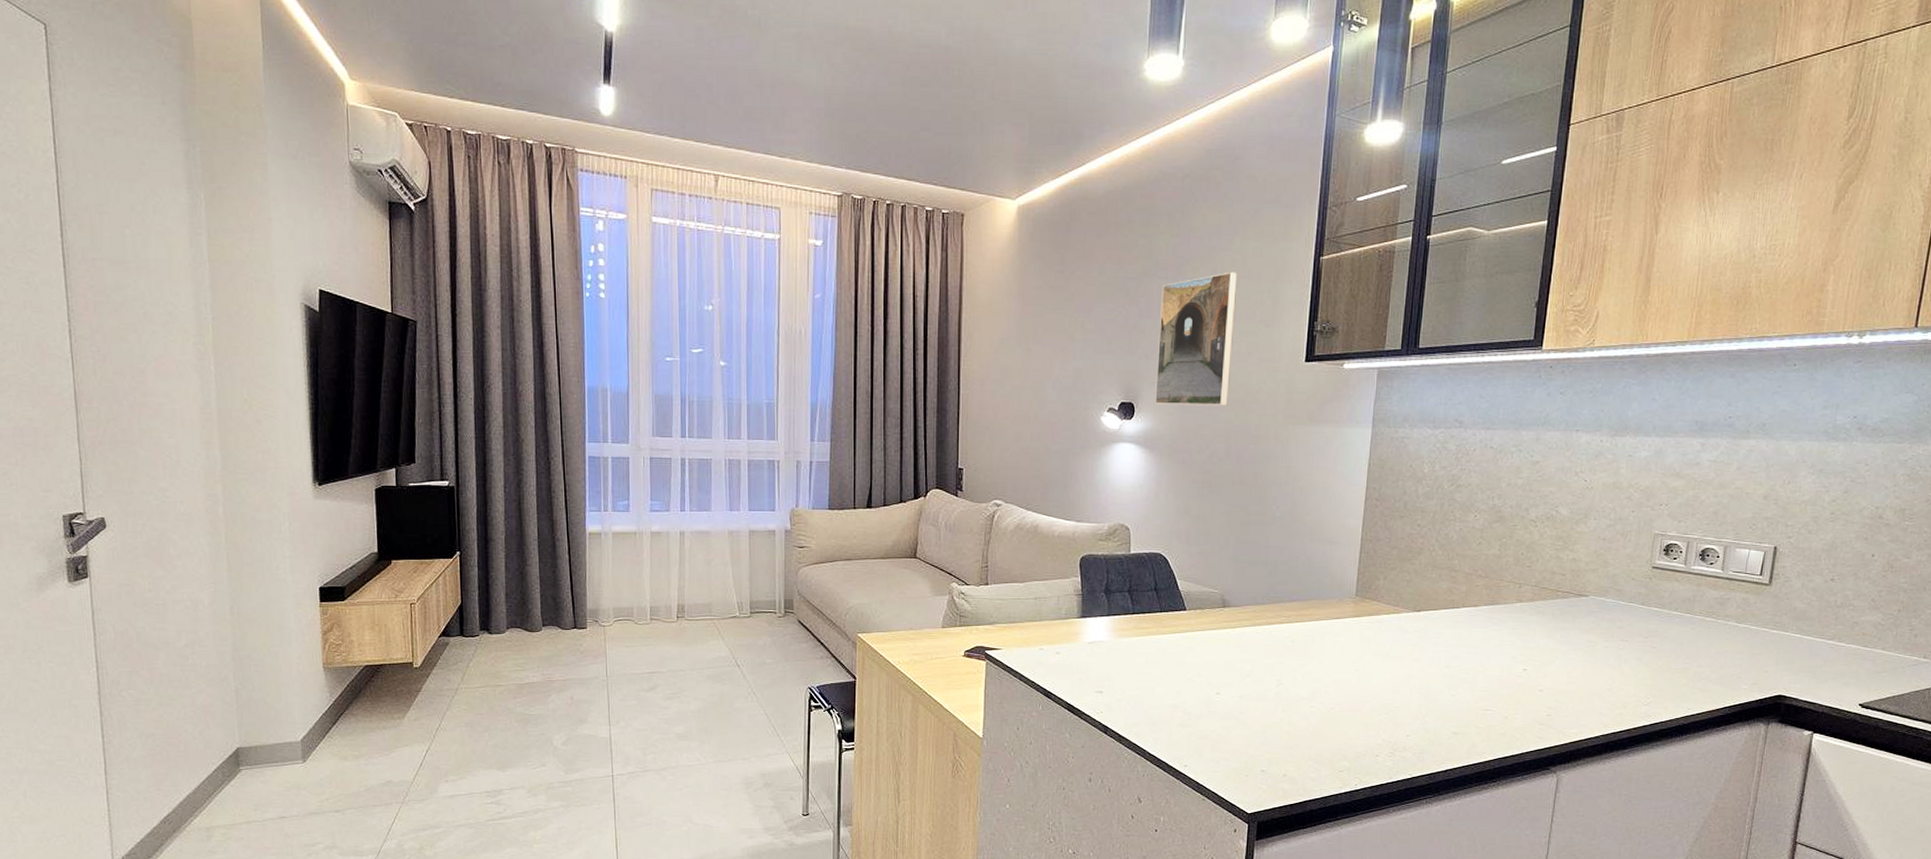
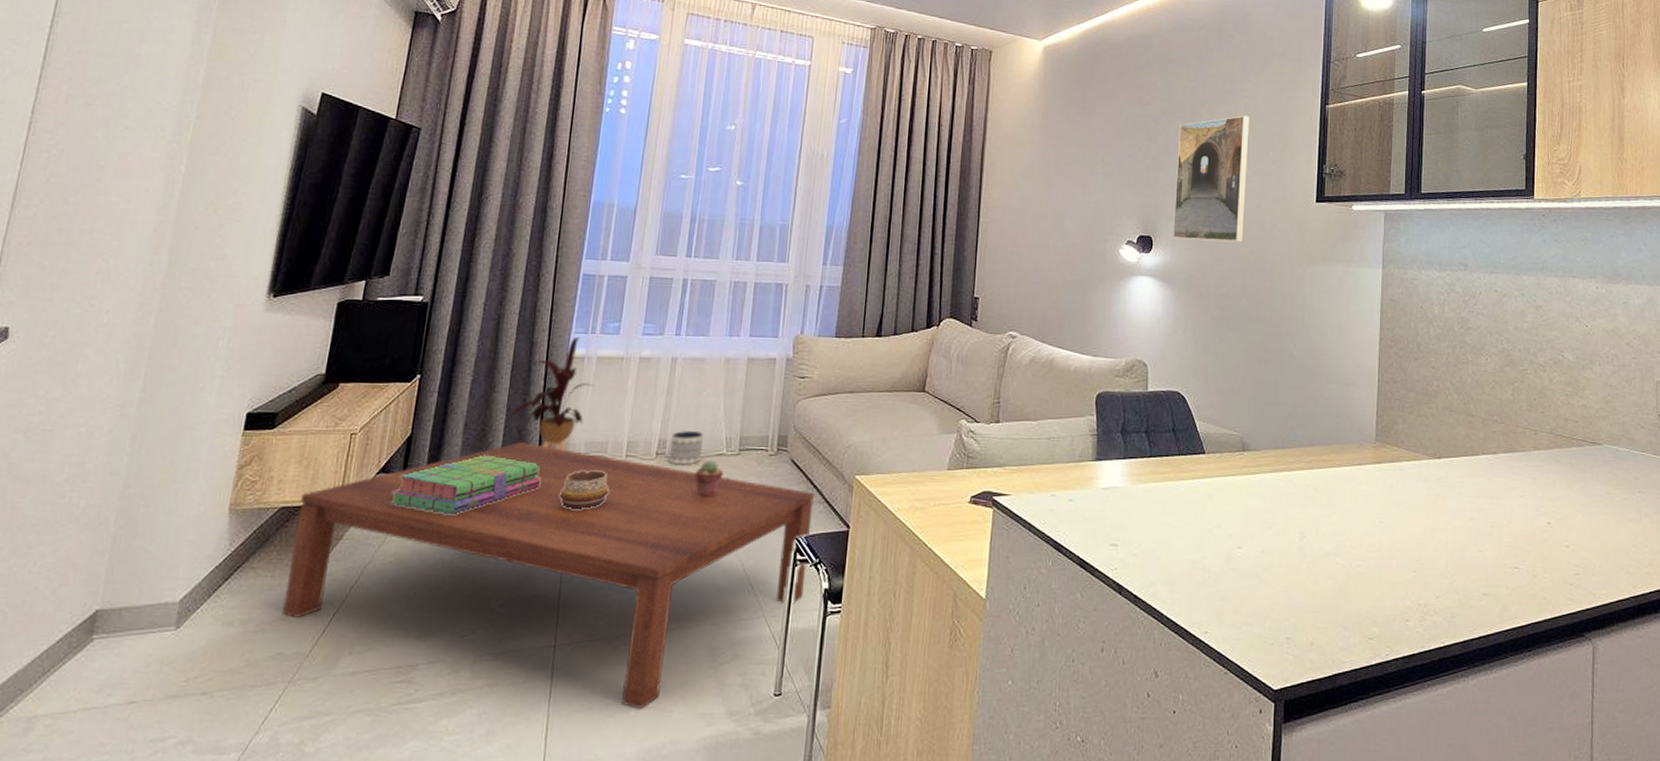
coffee table: none [380,609,823,825] -> present [282,442,815,709]
stack of books: none [455,620,580,671] -> present [391,454,541,515]
house plant: none [541,514,614,615] -> present [506,336,595,451]
decorative bowl: none [598,632,639,665] -> present [560,470,609,509]
planter: none [688,596,718,627] -> present [668,430,703,465]
potted succulent: none [713,622,739,654] -> present [695,460,724,497]

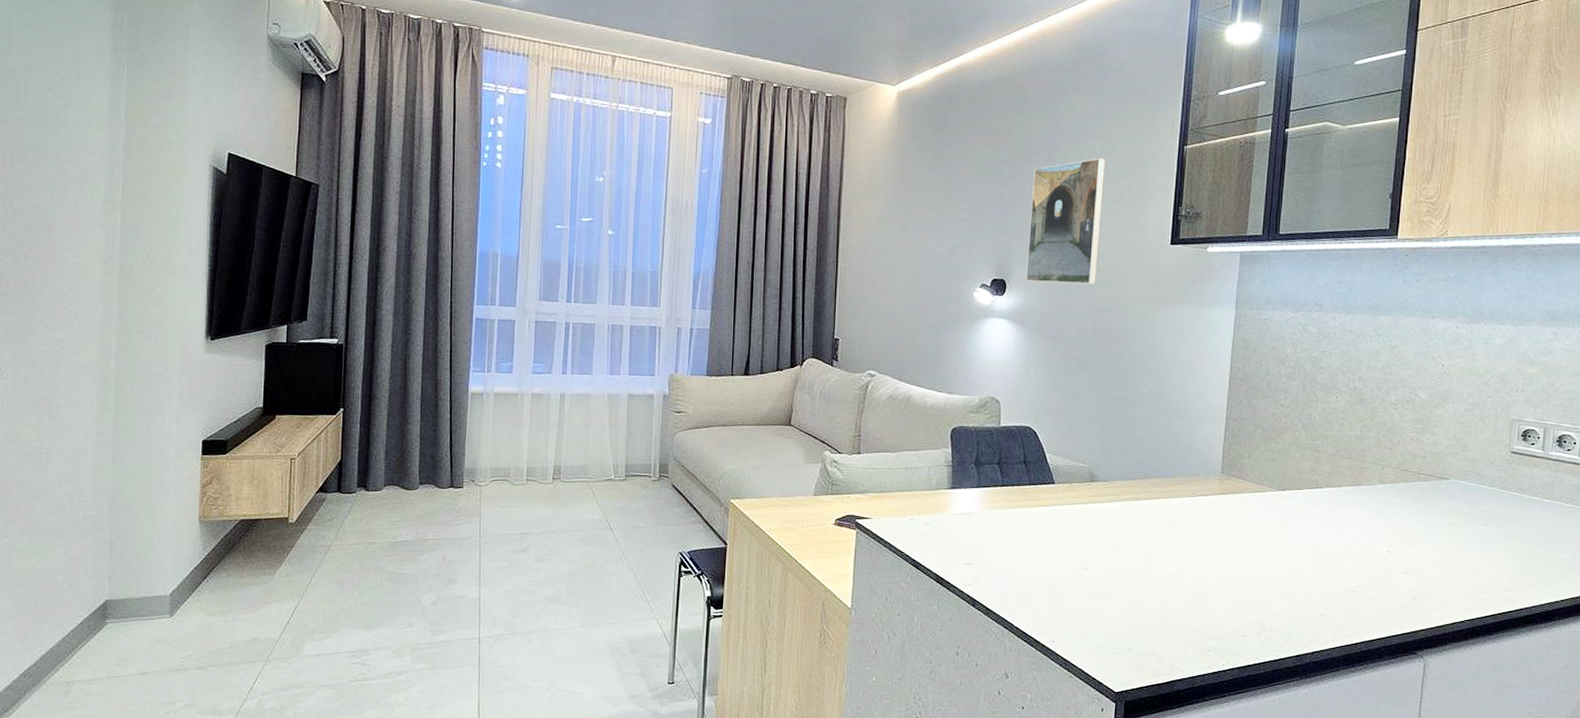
coffee table: present [282,442,815,709] -> none [253,467,695,691]
stack of books: present [391,454,541,515] -> none [331,477,455,529]
house plant: present [506,336,595,451] -> none [421,375,494,475]
decorative bowl: present [560,470,609,509] -> none [472,492,514,525]
planter: present [668,430,703,465] -> none [563,458,593,489]
potted succulent: present [695,460,724,497] -> none [588,484,613,517]

